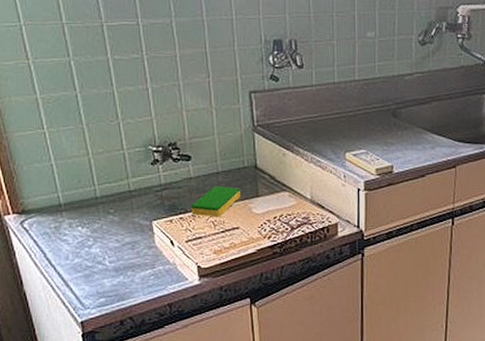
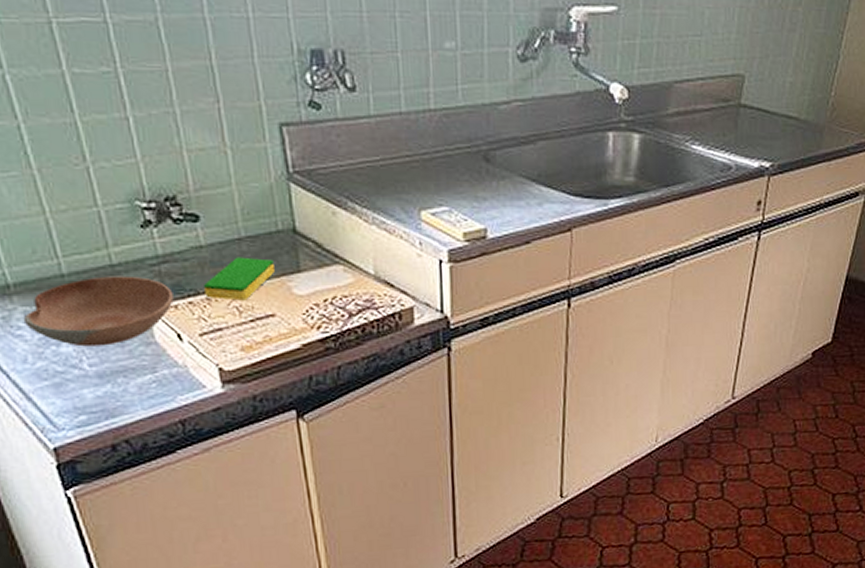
bowl: none [68,198,170,249] -> present [23,276,174,347]

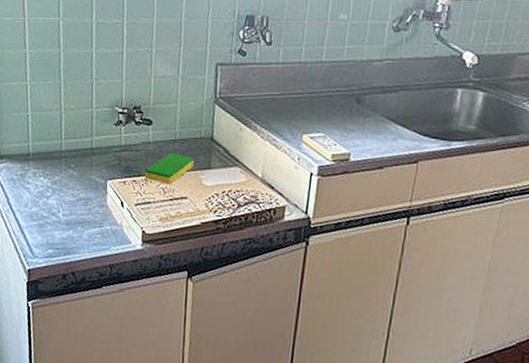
bowl: present [23,276,174,347] -> none [32,155,125,203]

